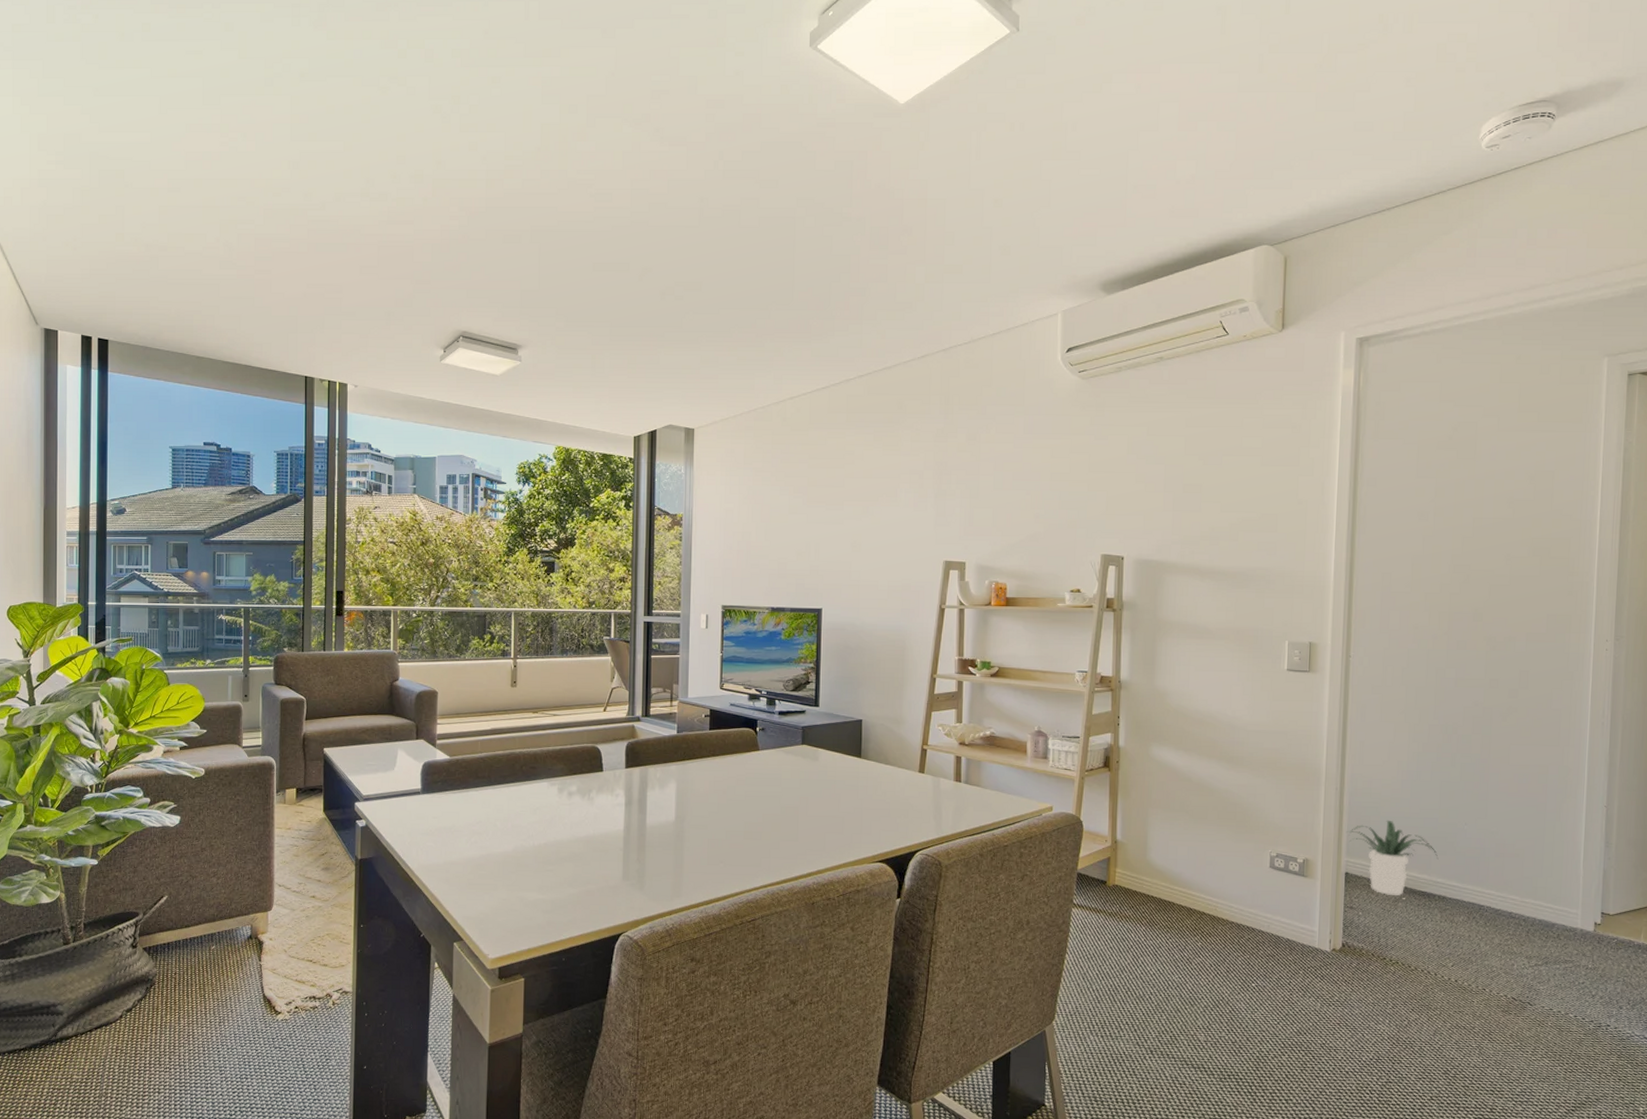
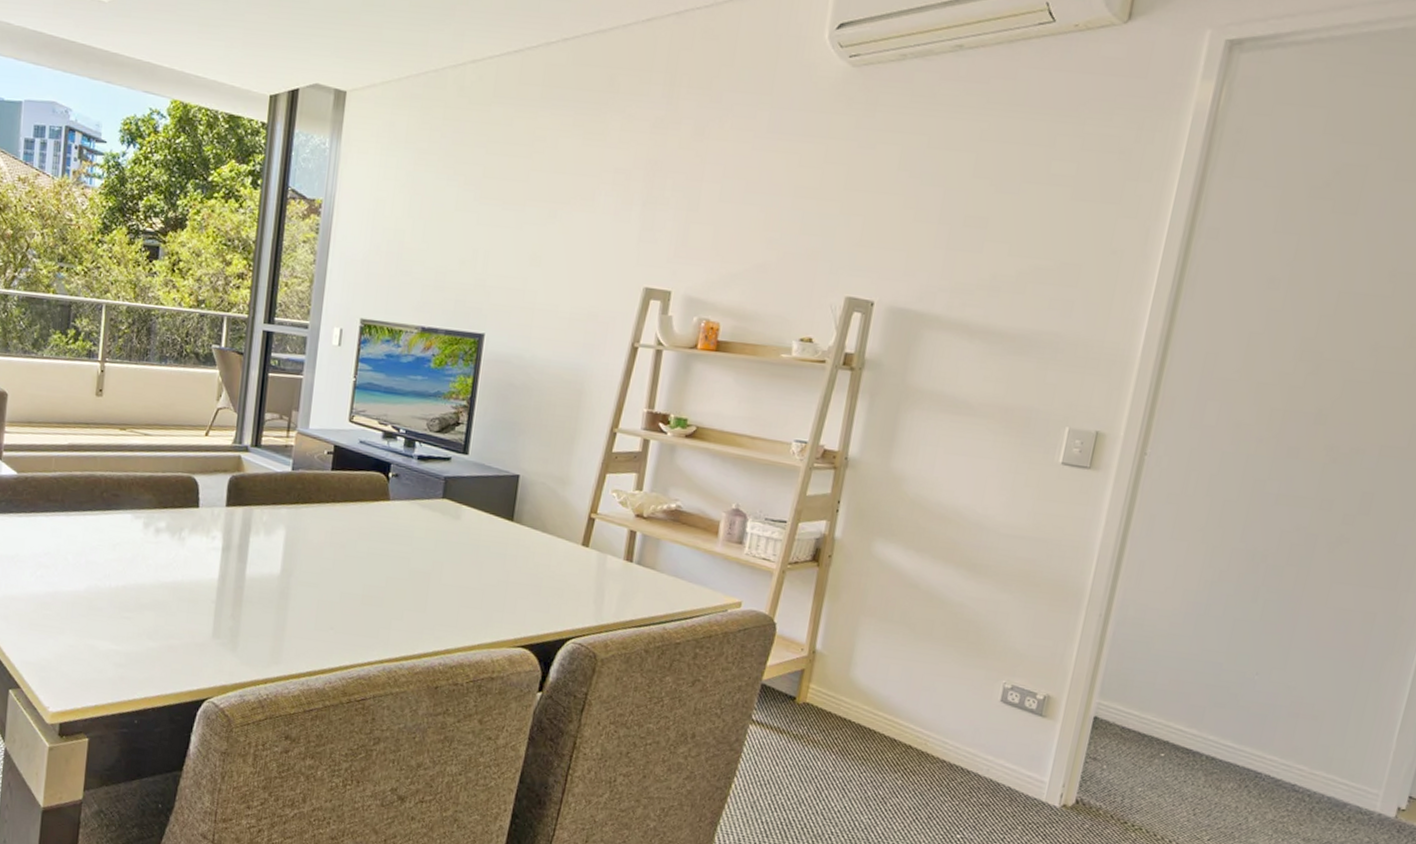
potted plant: present [1347,820,1439,895] -> none [1104,659,1215,751]

